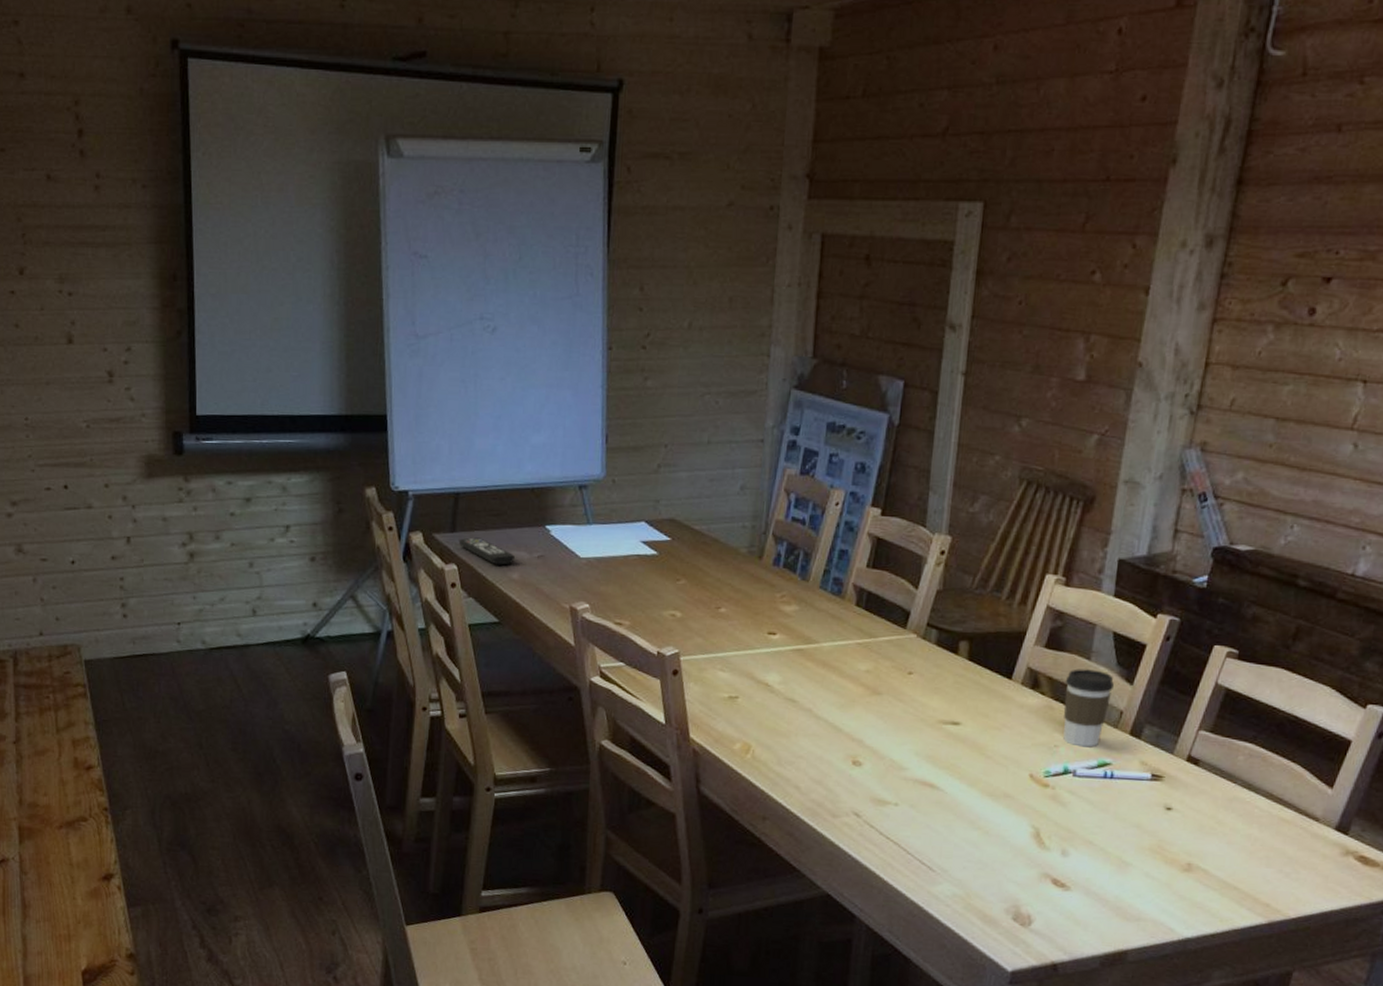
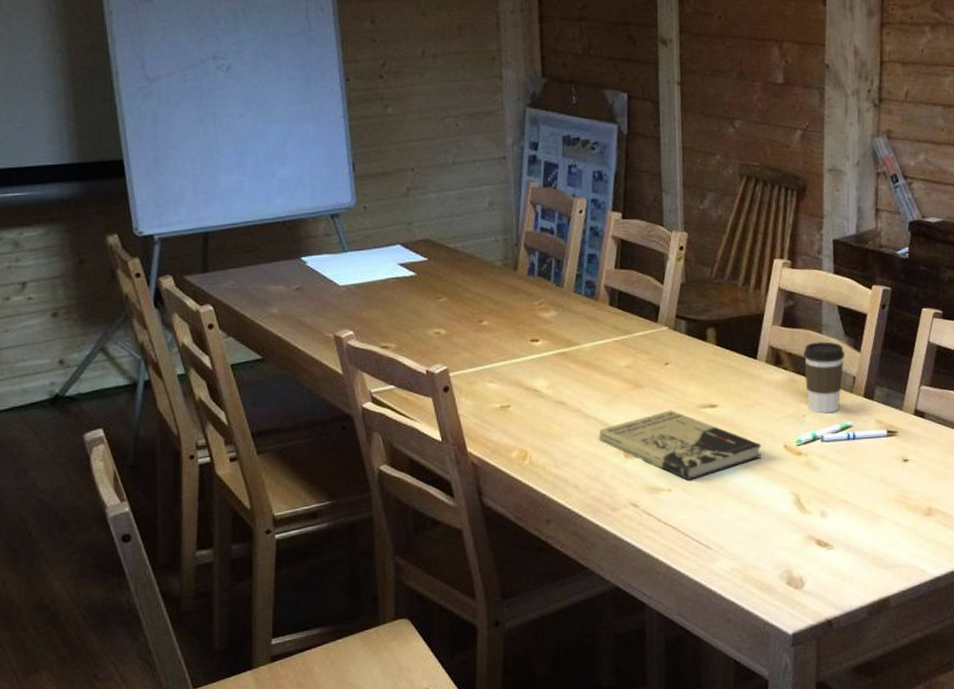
remote control: present [458,537,515,566] -> none [212,275,273,302]
book: none [827,722,1005,798] -> present [598,410,762,481]

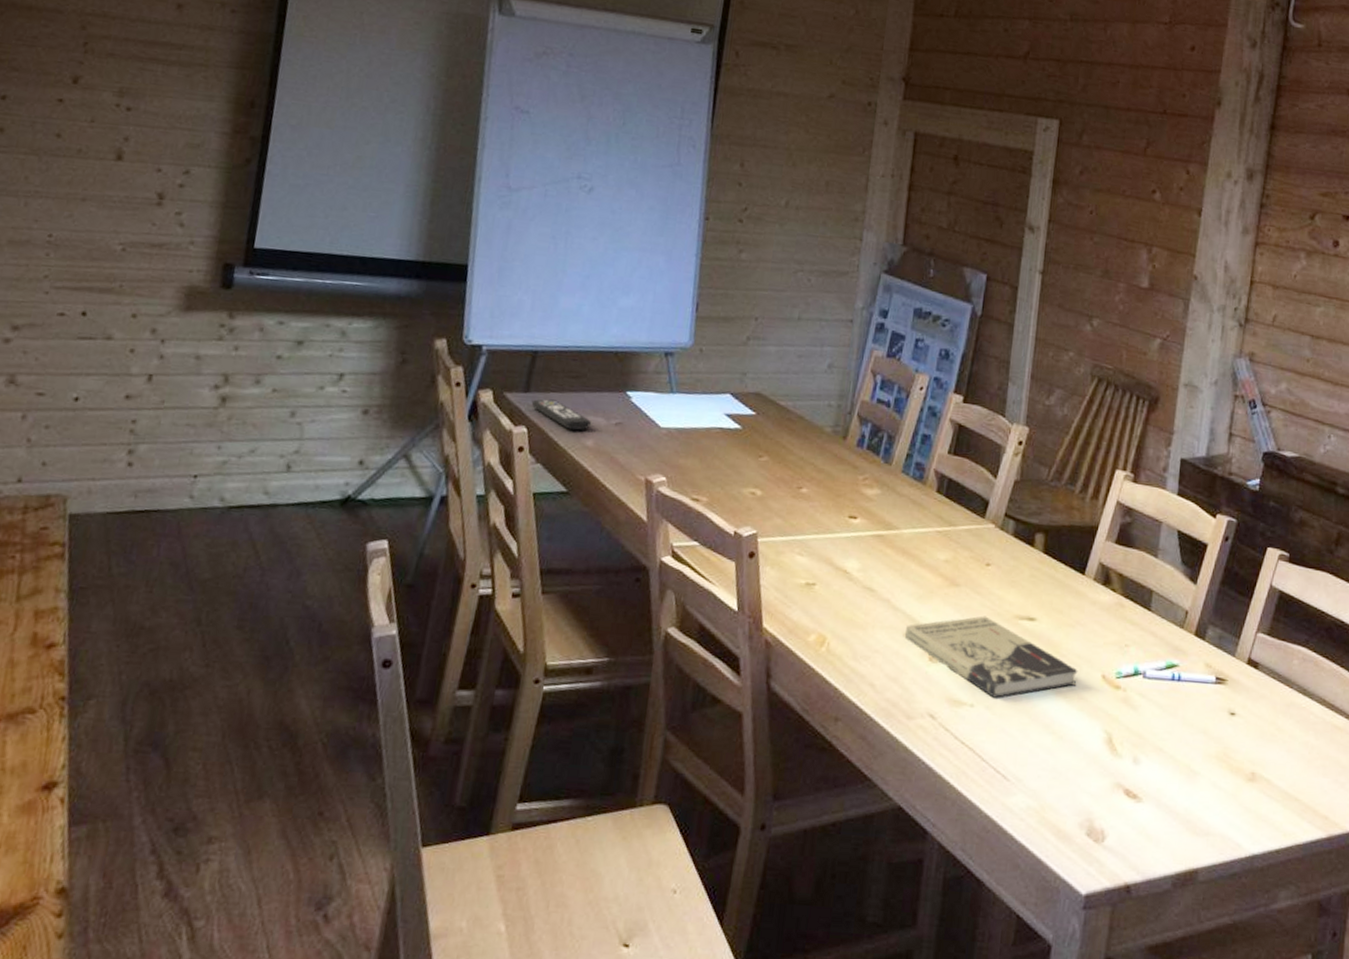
remote control: none [212,275,273,302] -> present [531,399,591,431]
coffee cup: present [803,341,844,414] -> none [1133,566,1179,648]

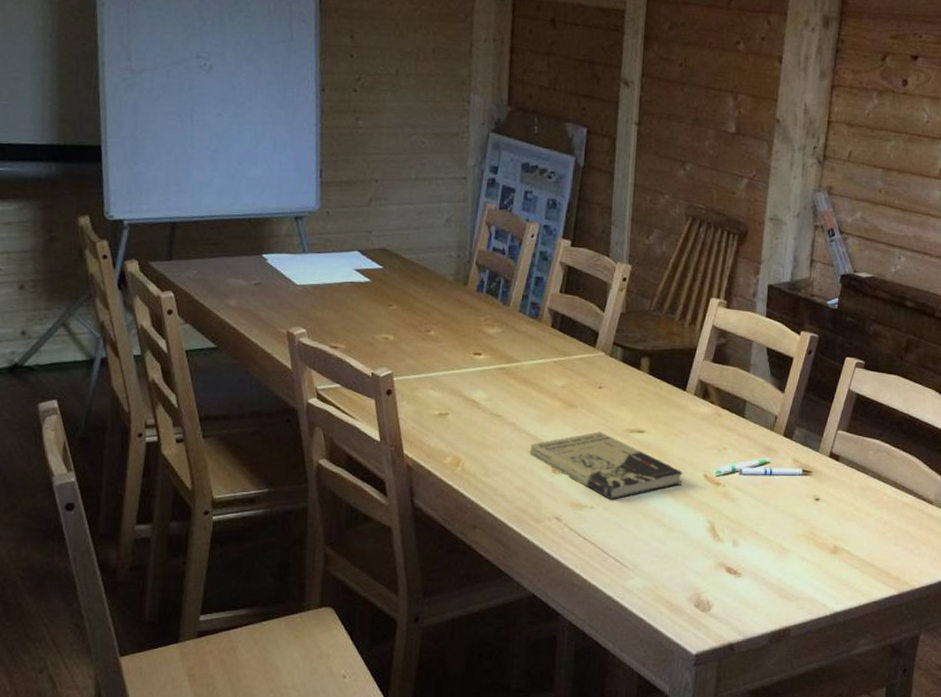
remote control: present [531,399,591,431] -> none [175,265,232,293]

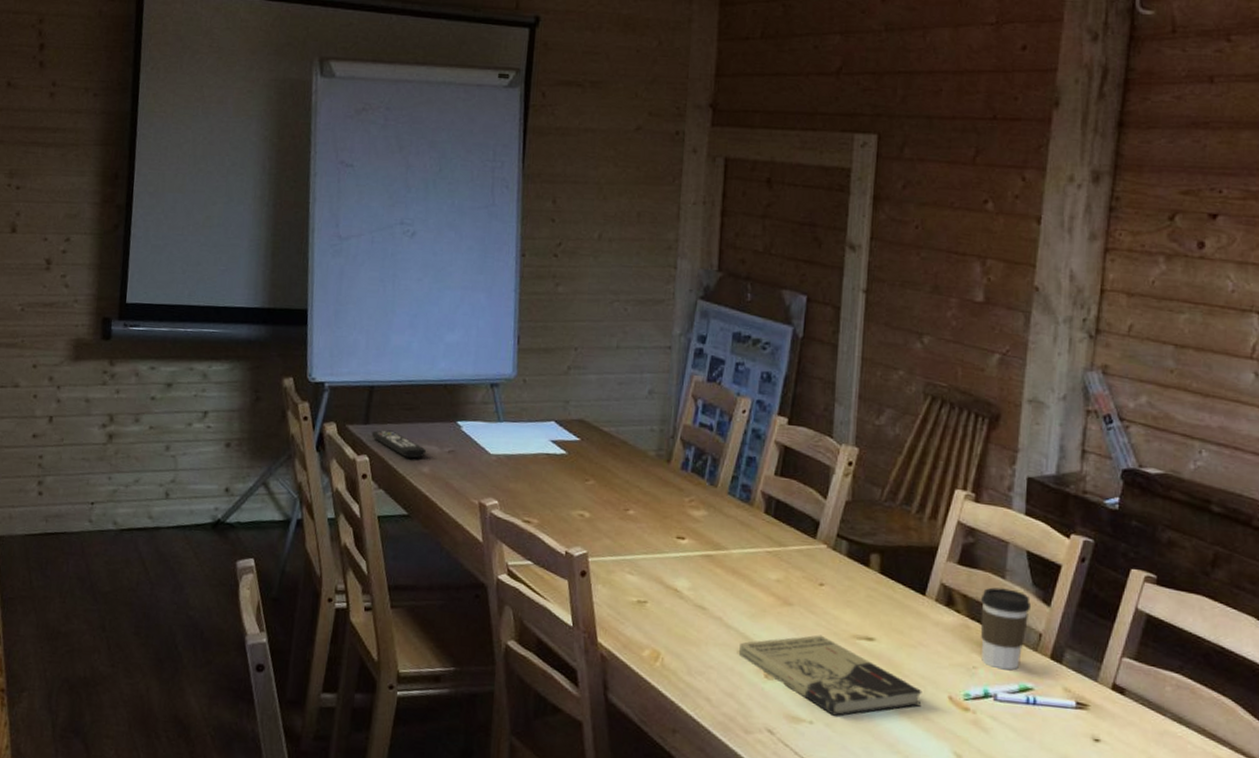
remote control: none [175,265,232,293] -> present [371,430,426,459]
coffee cup: none [729,380,769,449] -> present [980,587,1030,671]

